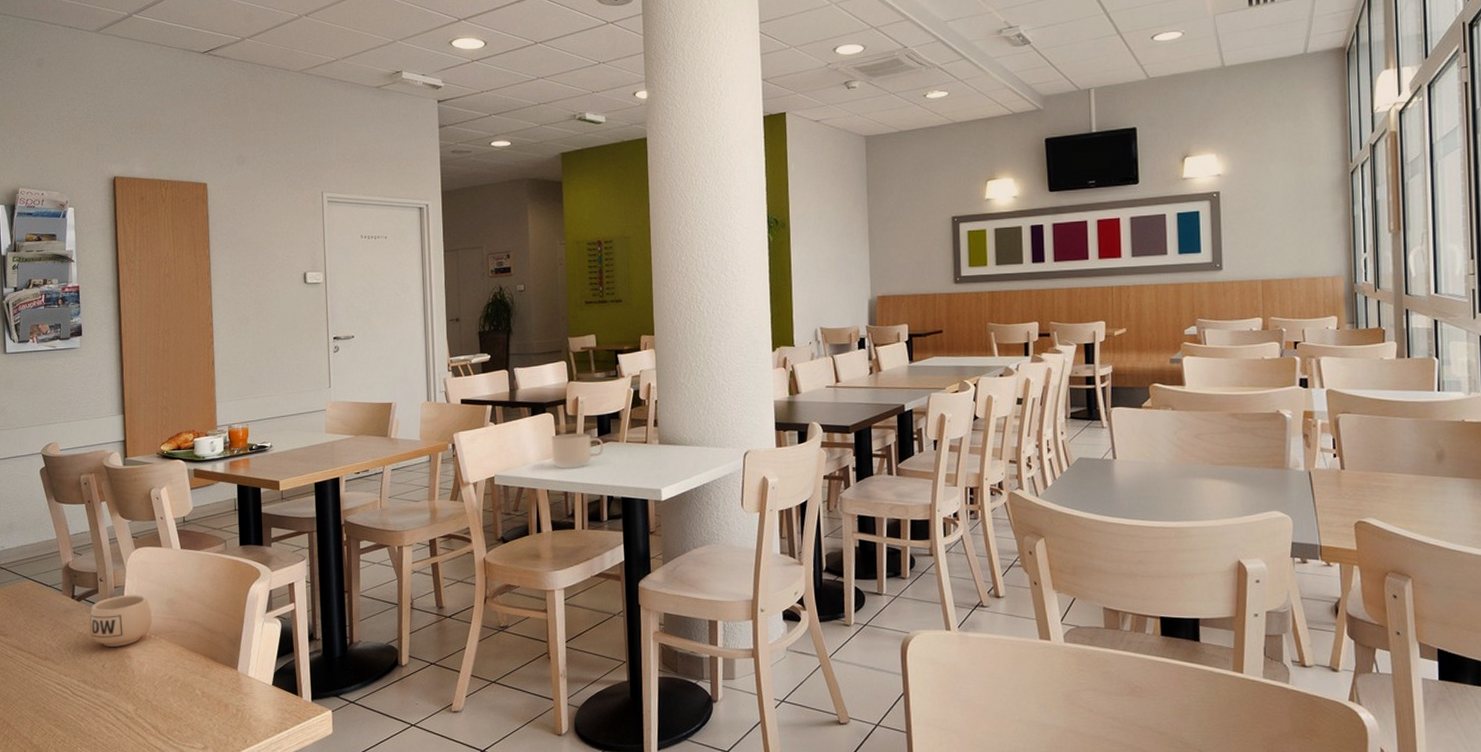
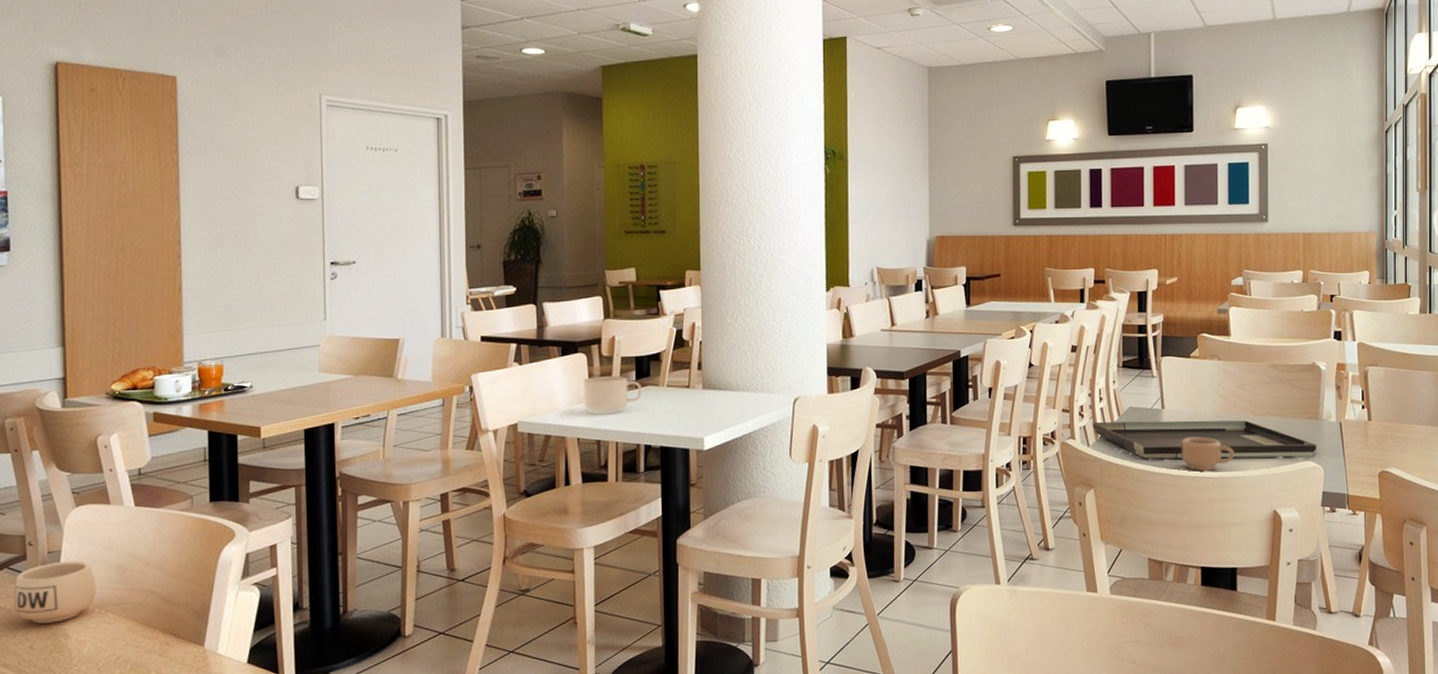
tray: none [1041,470,1284,509] -> present [1092,420,1317,459]
cup: none [1135,486,1192,521] -> present [1181,436,1234,471]

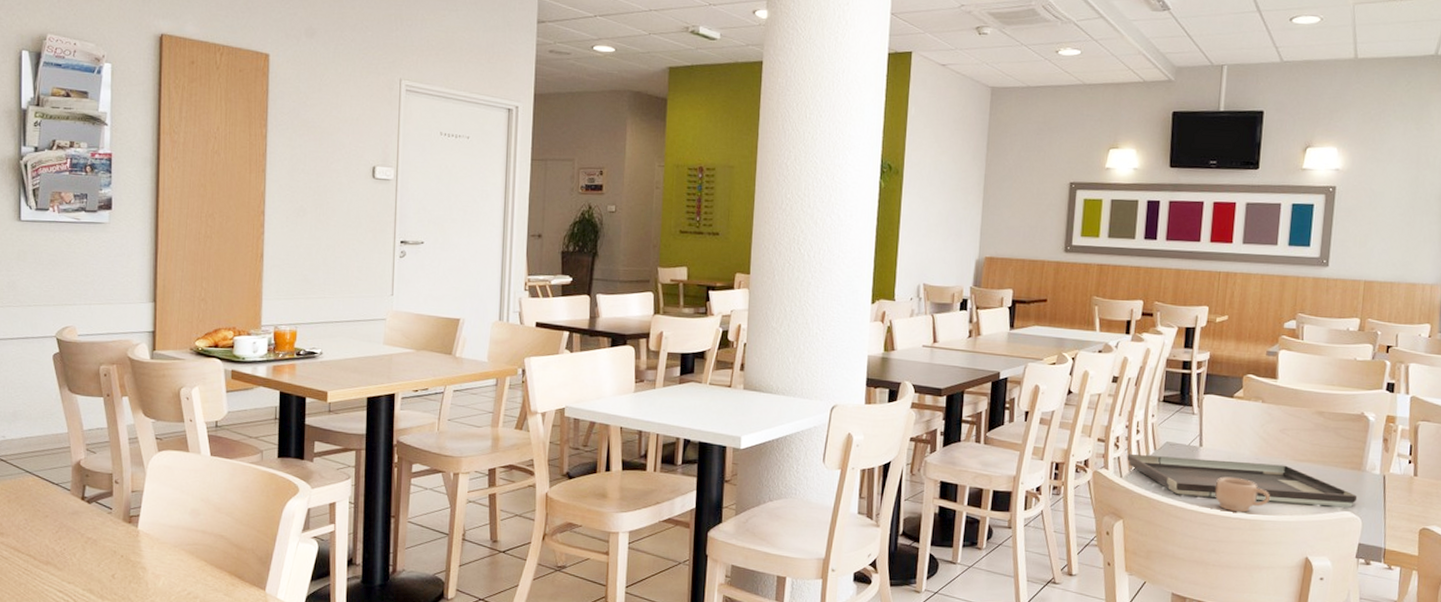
mug: present [13,560,97,623] -> none [99,500,173,556]
cup: present [583,375,643,415] -> none [628,369,686,407]

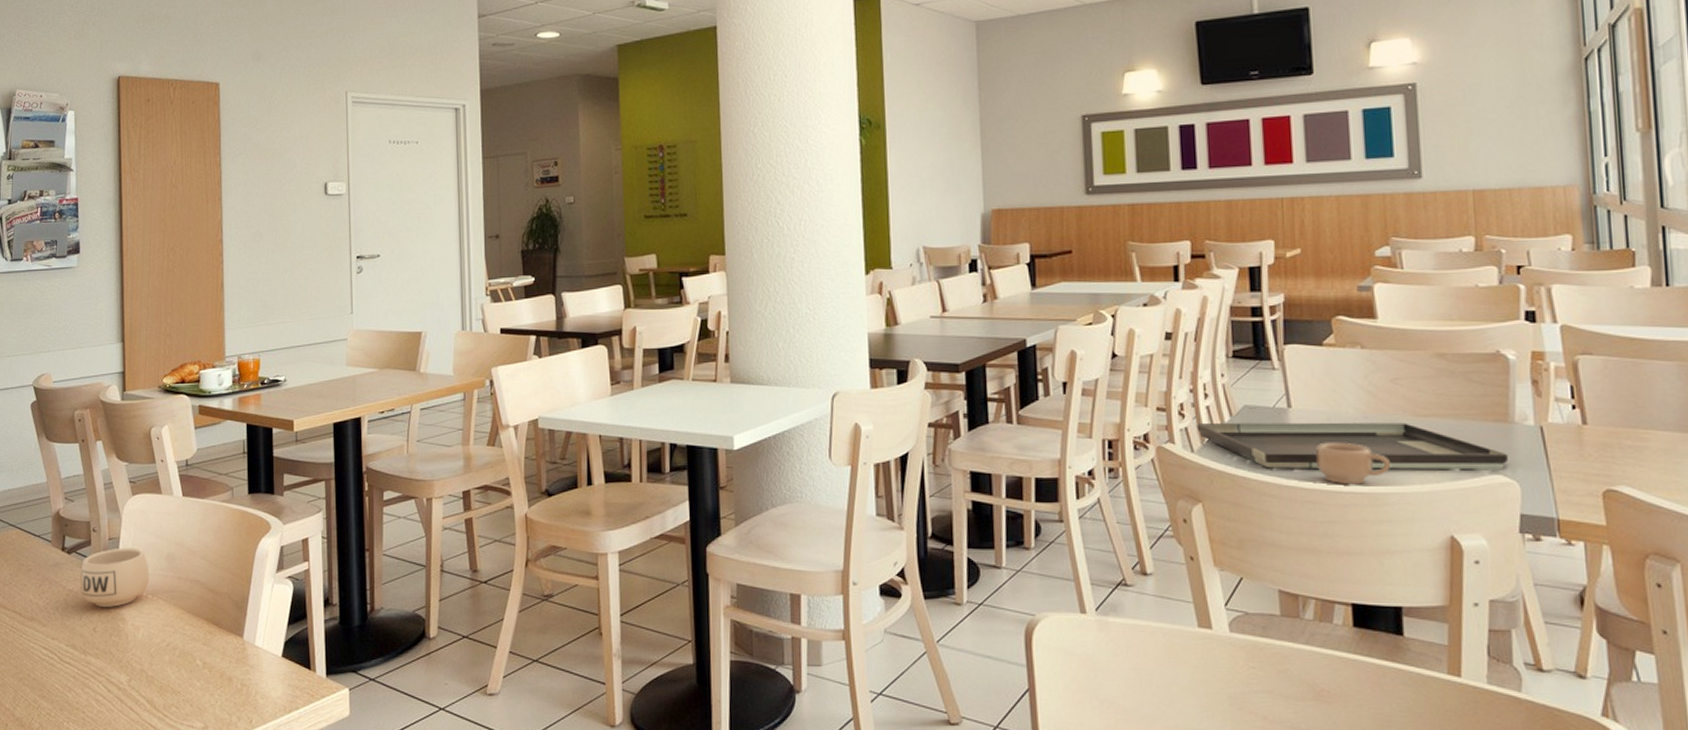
mug: none [99,500,173,556] -> present [79,547,150,607]

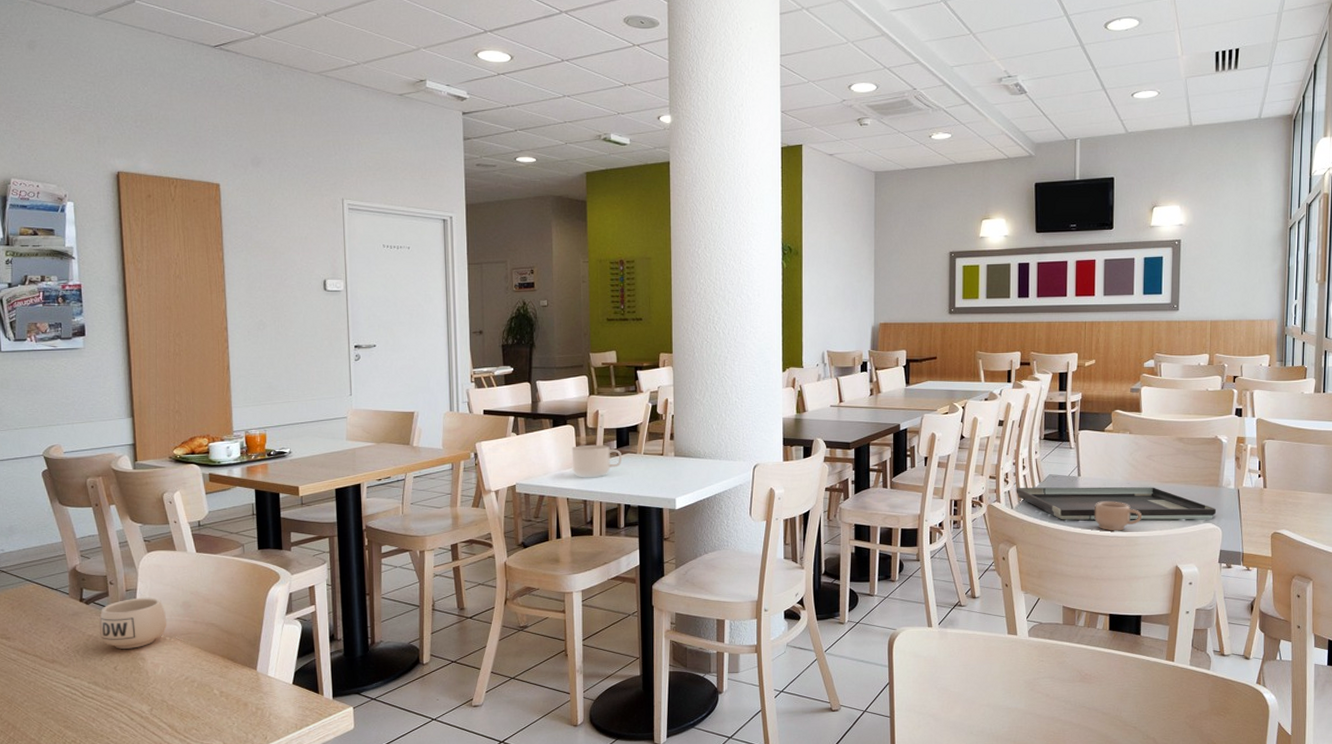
cup: none [604,368,666,410] -> present [571,444,623,478]

